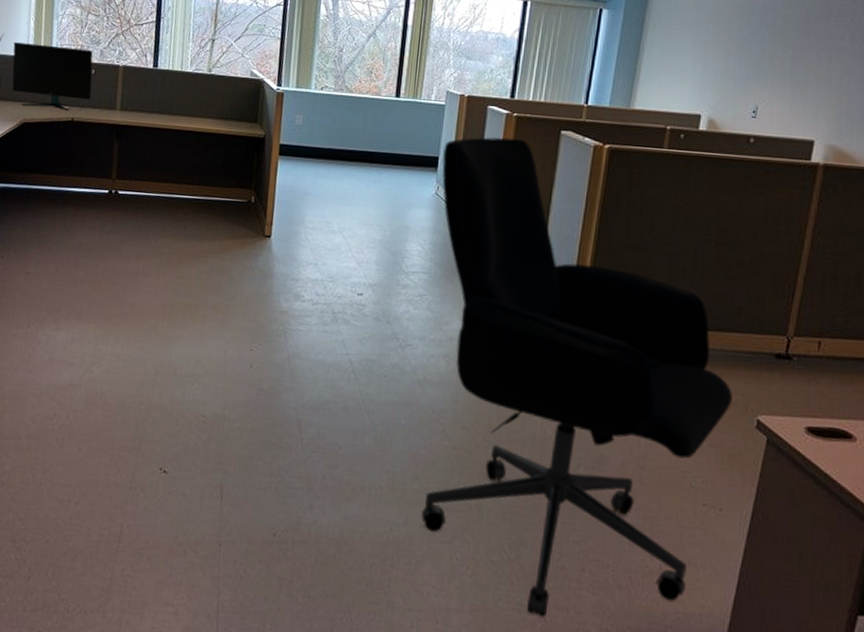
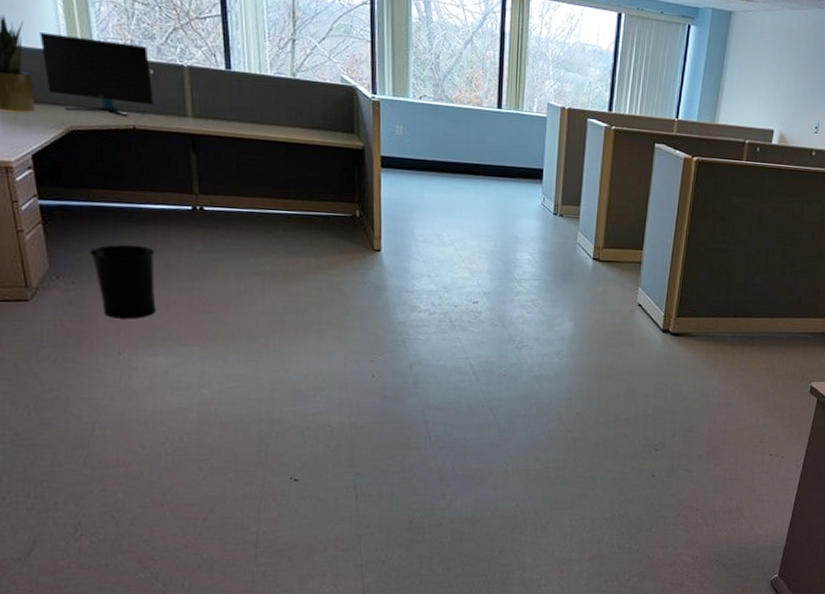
waste bin: none [20,224,72,294] -> present [89,245,156,319]
office chair: present [421,137,733,617] -> none [544,149,794,555]

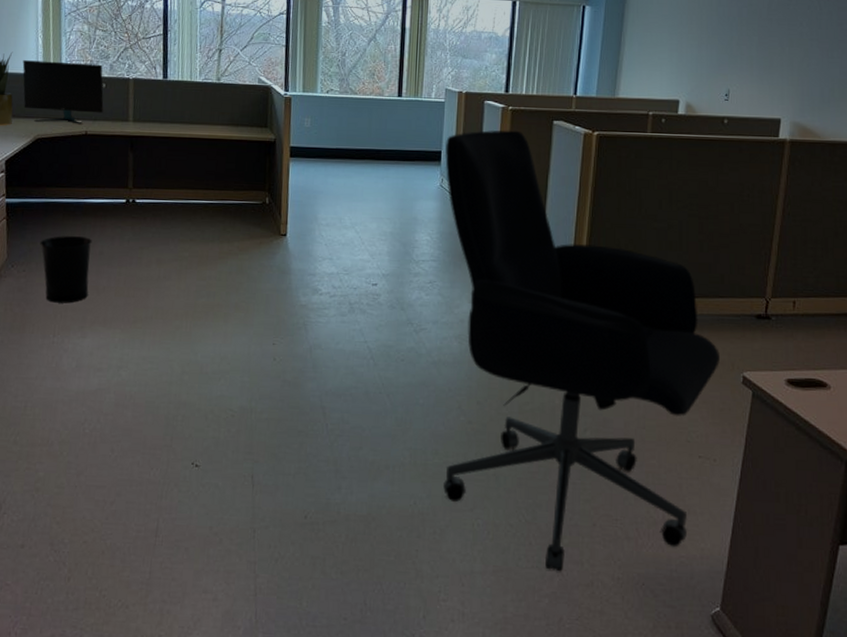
office chair: none [544,149,794,555] -> present [443,130,721,572]

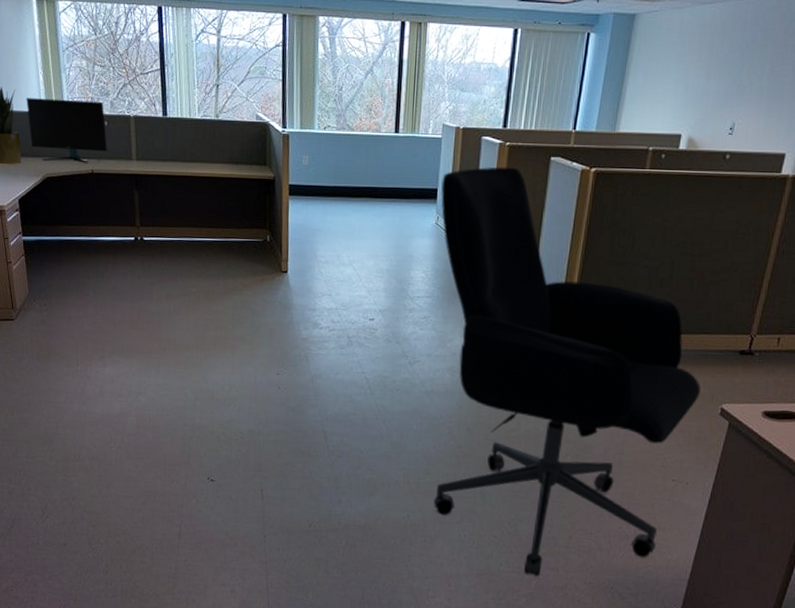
waste bin: present [40,236,92,303] -> none [58,272,106,335]

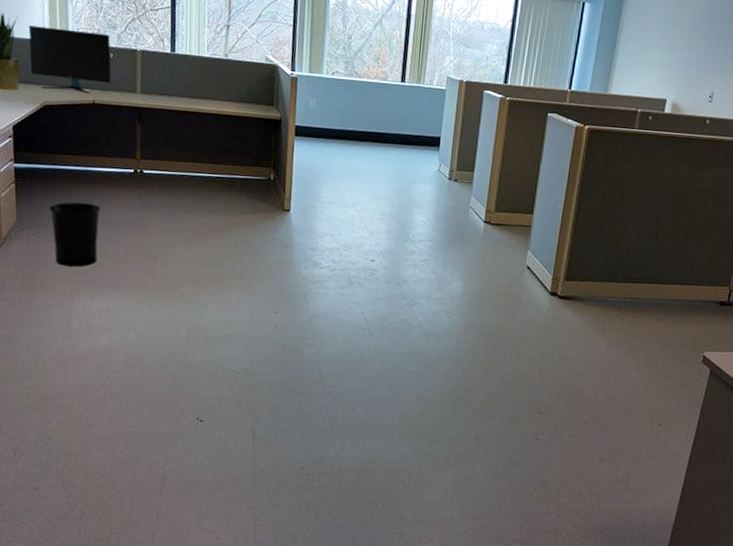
waste bin: none [58,272,106,335] -> present [49,202,101,267]
office chair: present [434,166,701,576] -> none [428,119,685,521]

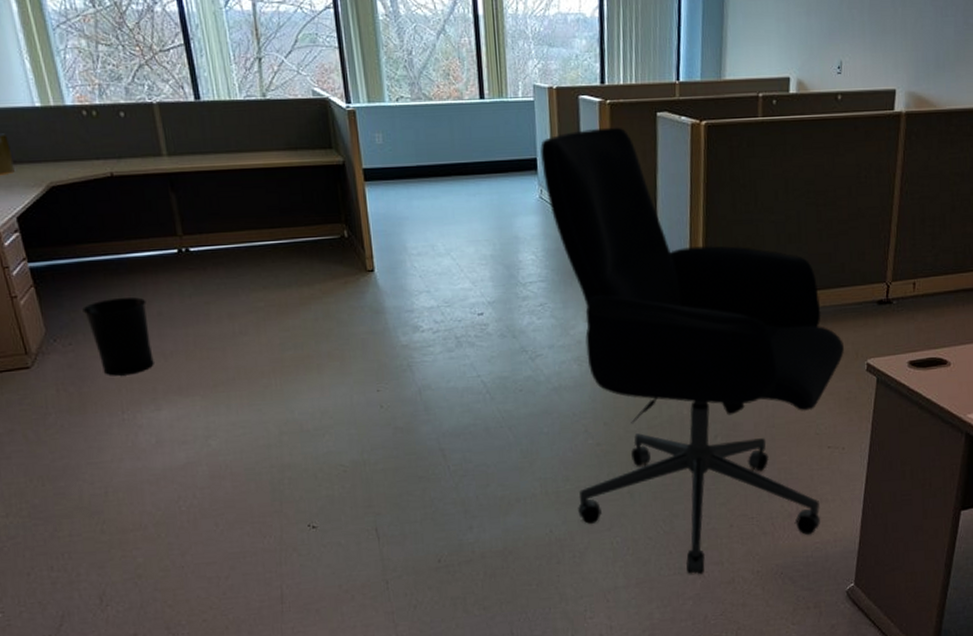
computer monitor: present [28,25,111,94] -> none [10,88,128,166]
office chair: none [428,119,685,521] -> present [540,127,845,575]

